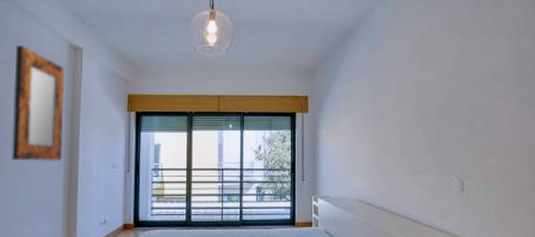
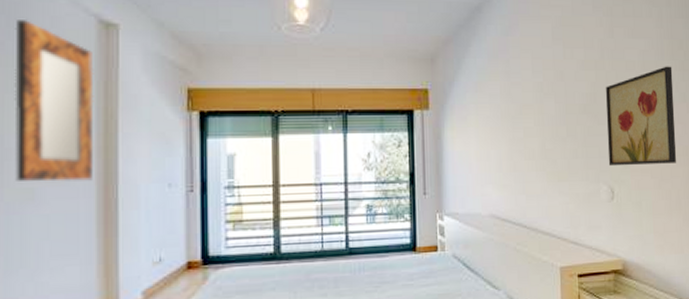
wall art: none [458,77,523,163] -> present [605,66,677,167]

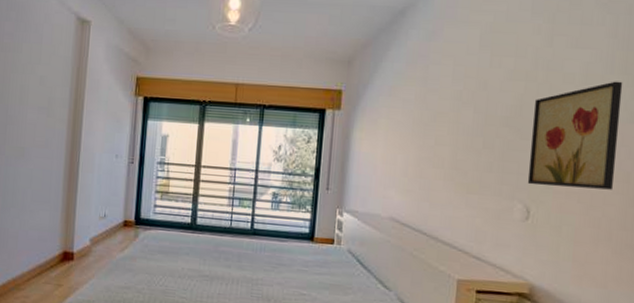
home mirror: present [14,20,94,182] -> none [13,16,71,146]

